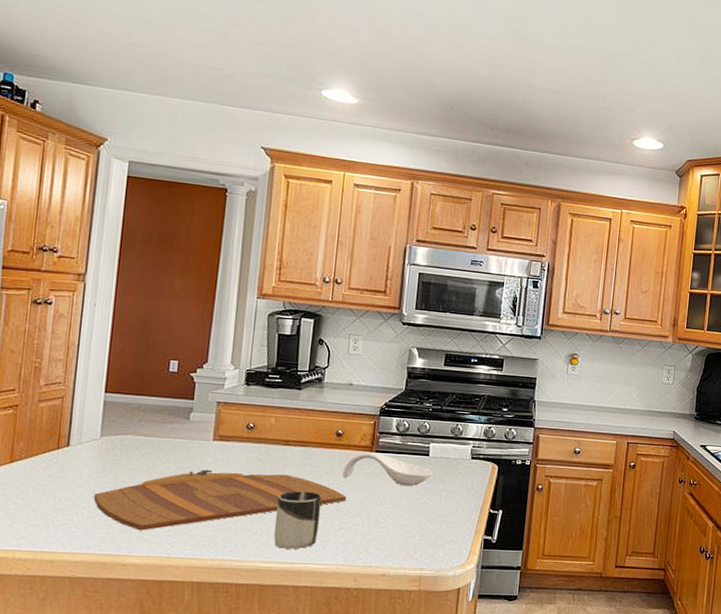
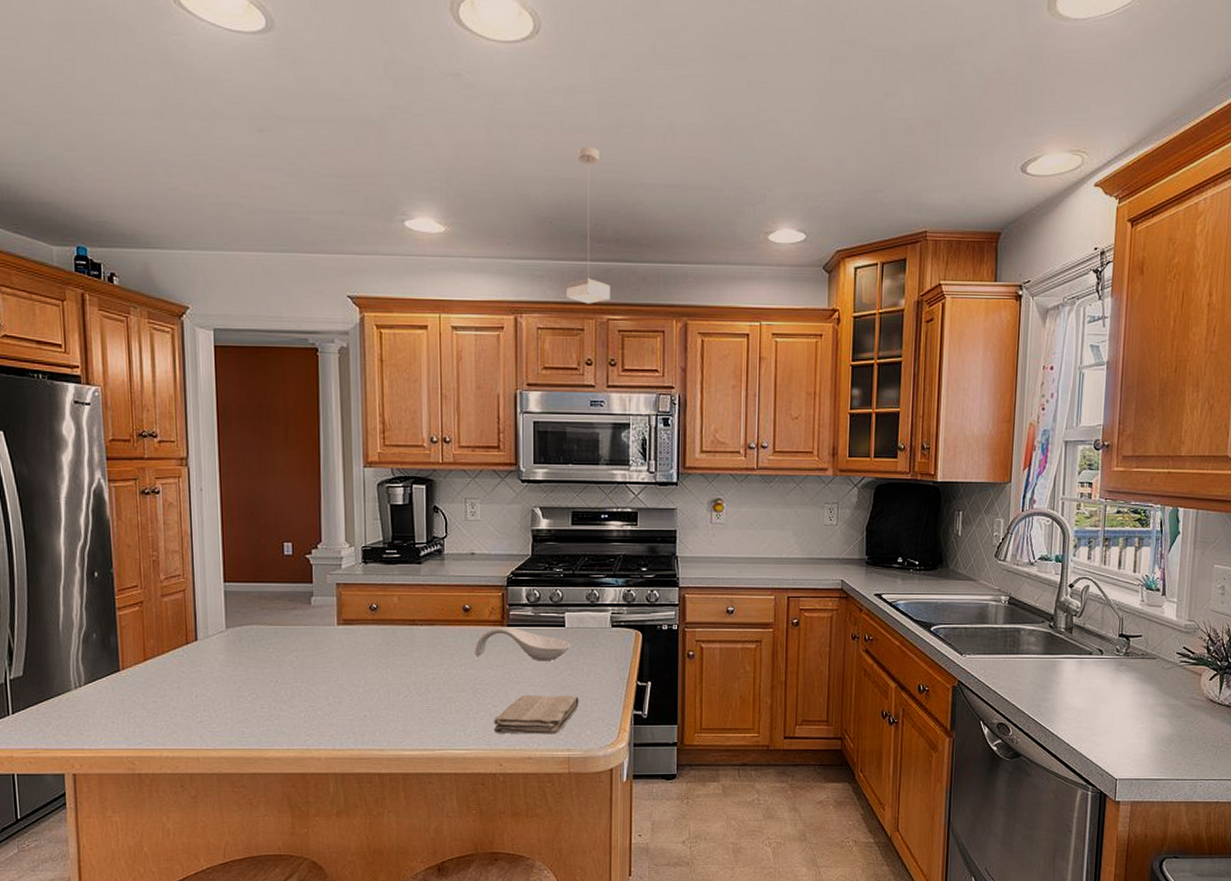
cutting board: present [93,469,347,531] -> none [228,656,482,723]
cup: present [273,491,322,549] -> none [410,673,457,735]
washcloth: none [352,515,436,554] -> present [493,694,579,735]
pendant lamp: none [459,50,499,179] -> present [566,146,610,304]

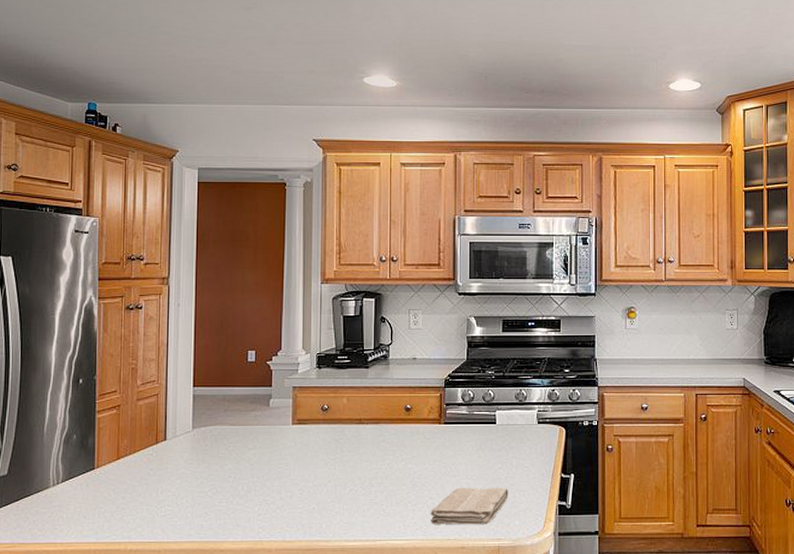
spoon rest: present [475,627,571,662] -> none [414,425,501,456]
pendant lamp: present [566,146,610,304] -> none [499,16,536,143]

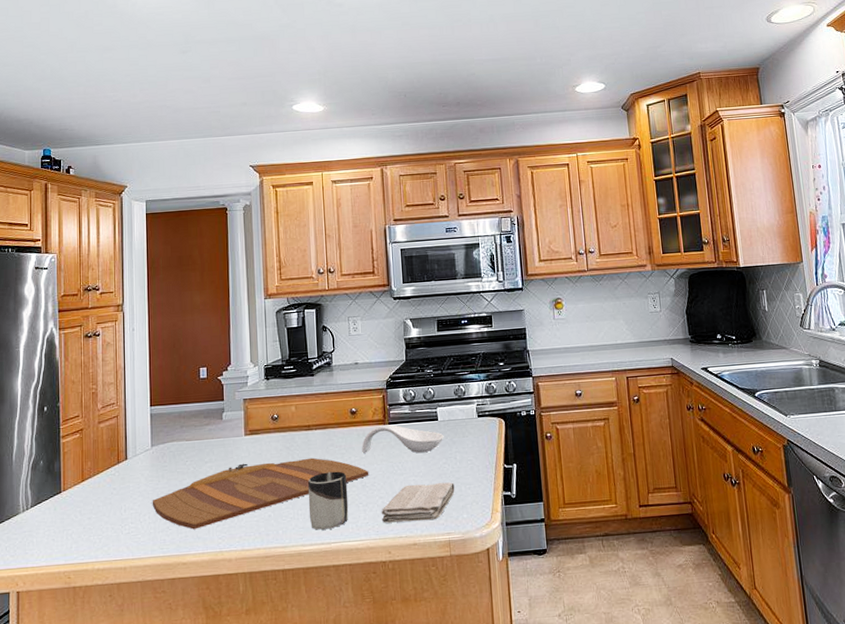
cutting board: none [190,452,420,517] -> present [152,457,369,530]
cup: none [355,468,397,526] -> present [307,471,349,530]
spoon rest: none [414,425,501,456] -> present [362,424,444,453]

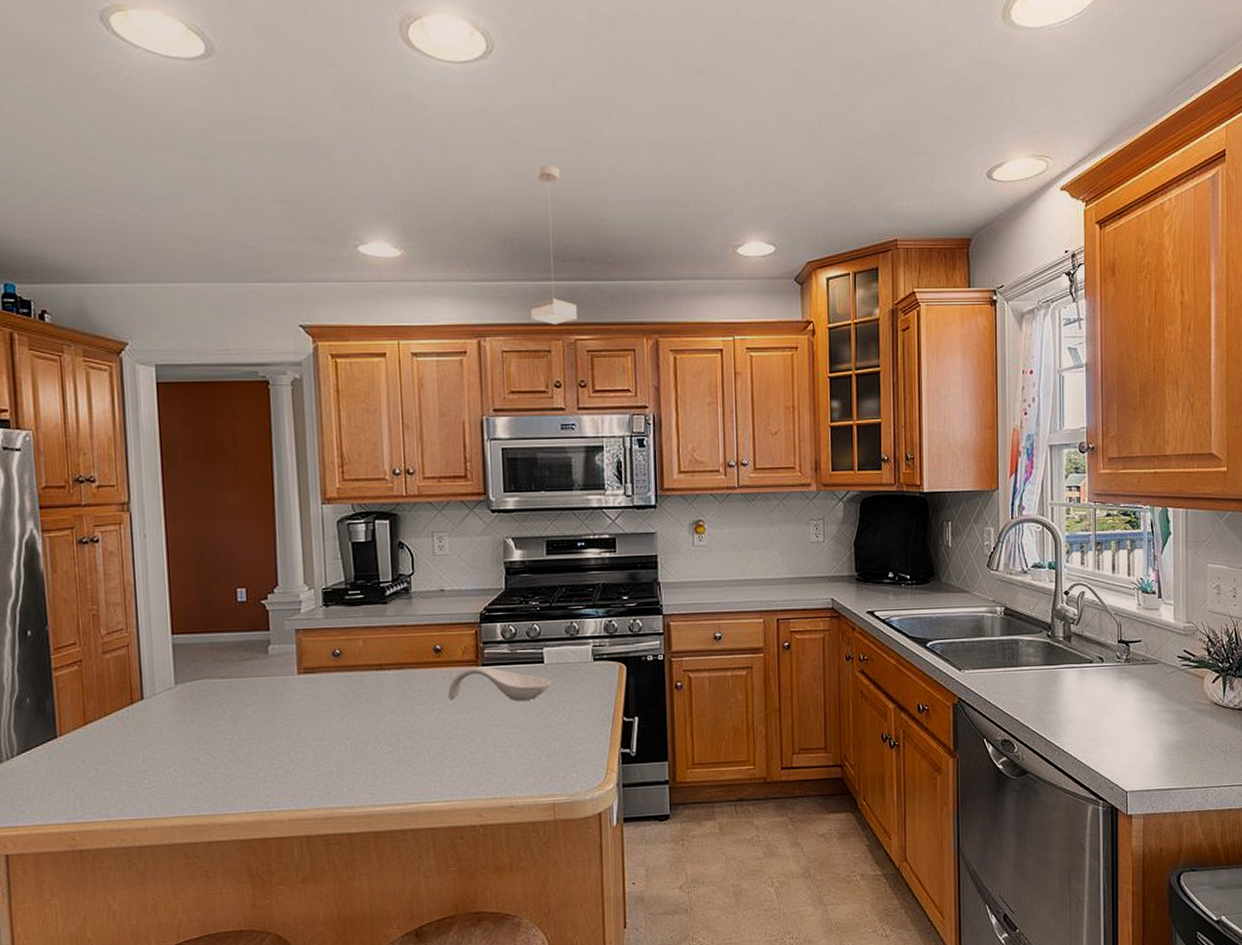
cutting board: present [152,457,369,530] -> none [178,703,457,785]
cup: present [307,471,349,530] -> none [379,720,431,789]
washcloth: present [381,482,455,523] -> none [471,736,562,782]
pendant lamp: none [420,38,455,154] -> present [531,164,577,325]

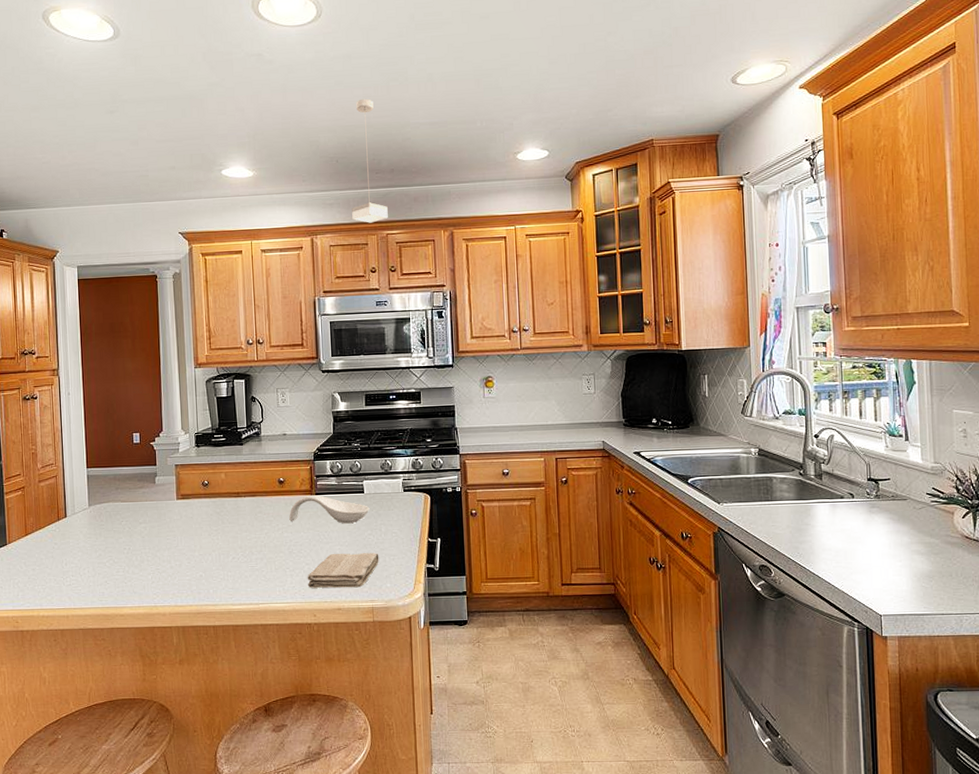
washcloth: none [471,736,562,782] -> present [307,553,379,588]

